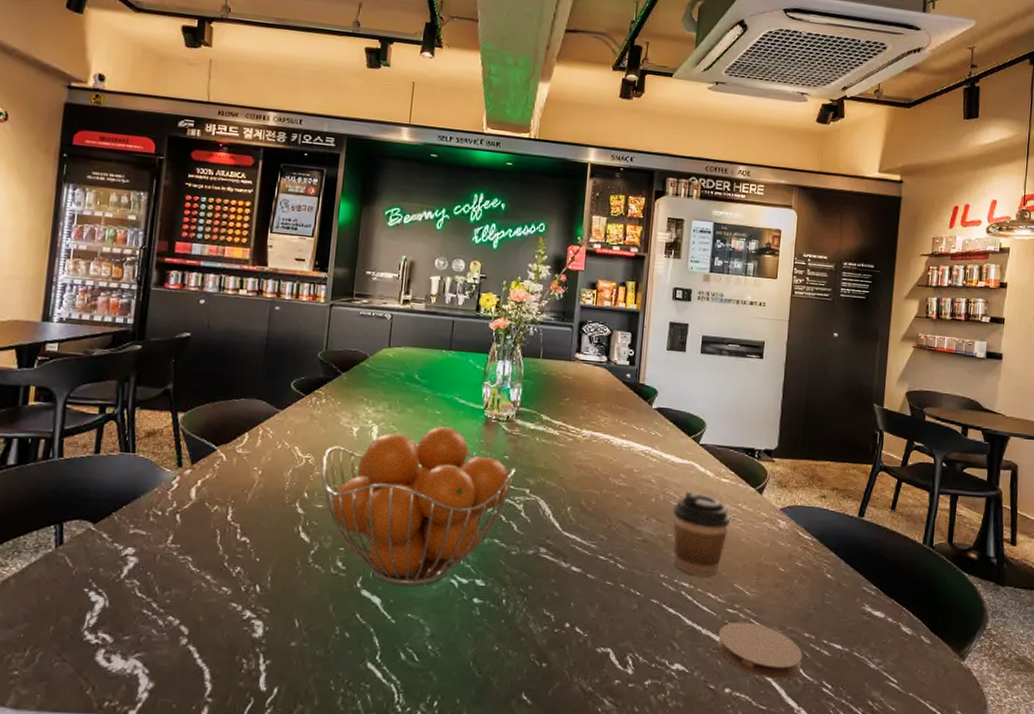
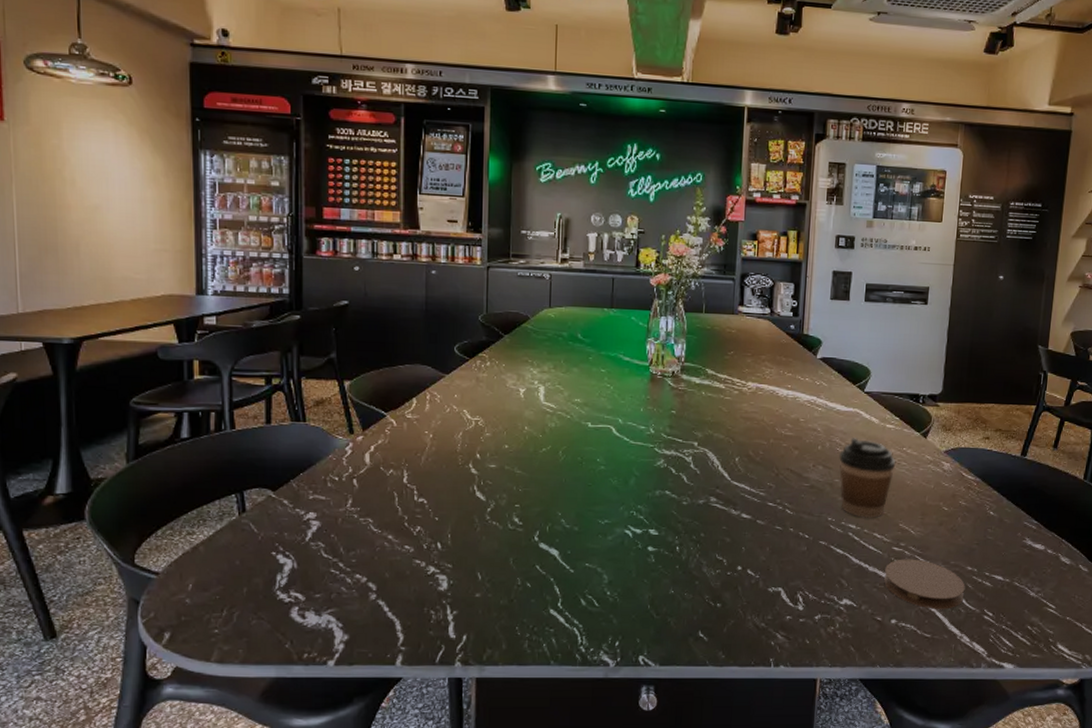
fruit basket: present [321,425,516,587] -> none [491,383,683,538]

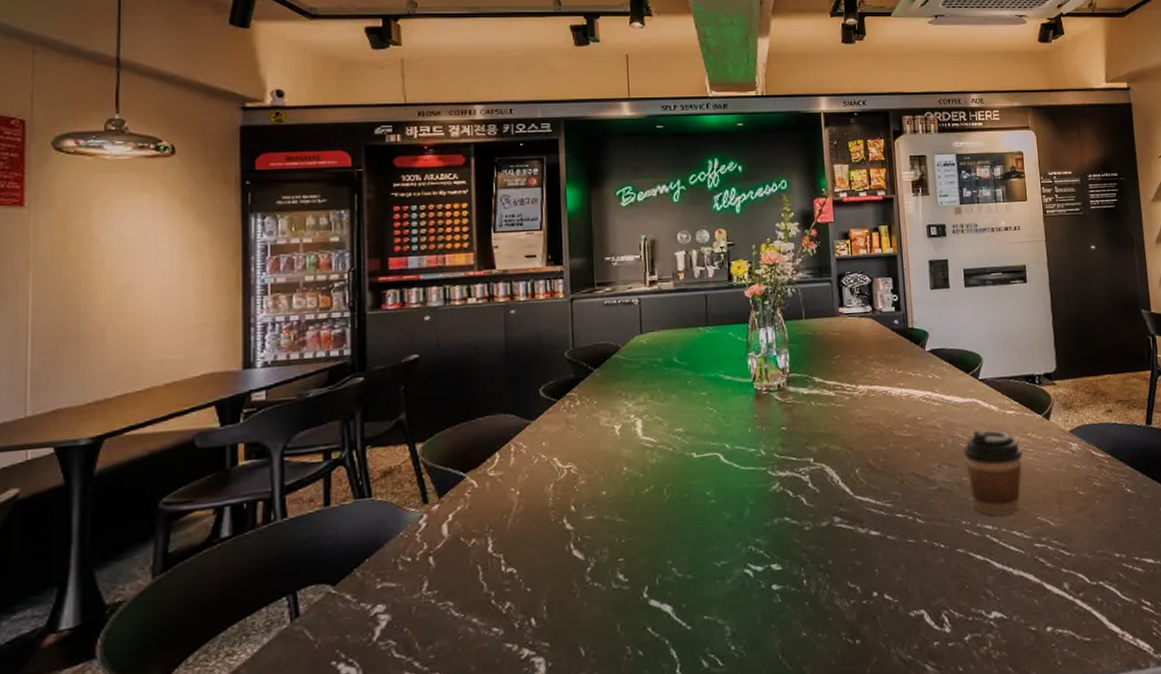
coaster: present [883,559,966,609] -> none [1030,553,1119,608]

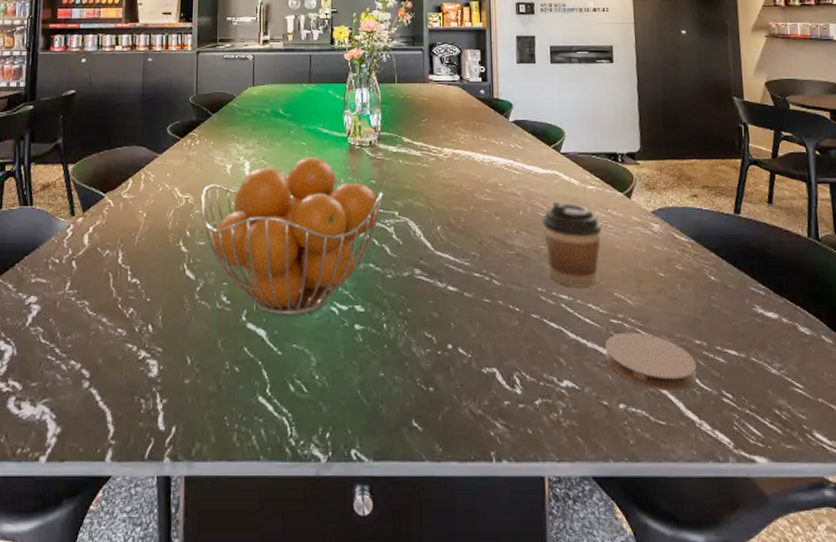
fruit basket: none [585,406,796,588] -> present [200,156,383,317]
coaster: none [1030,553,1119,608] -> present [604,332,697,391]

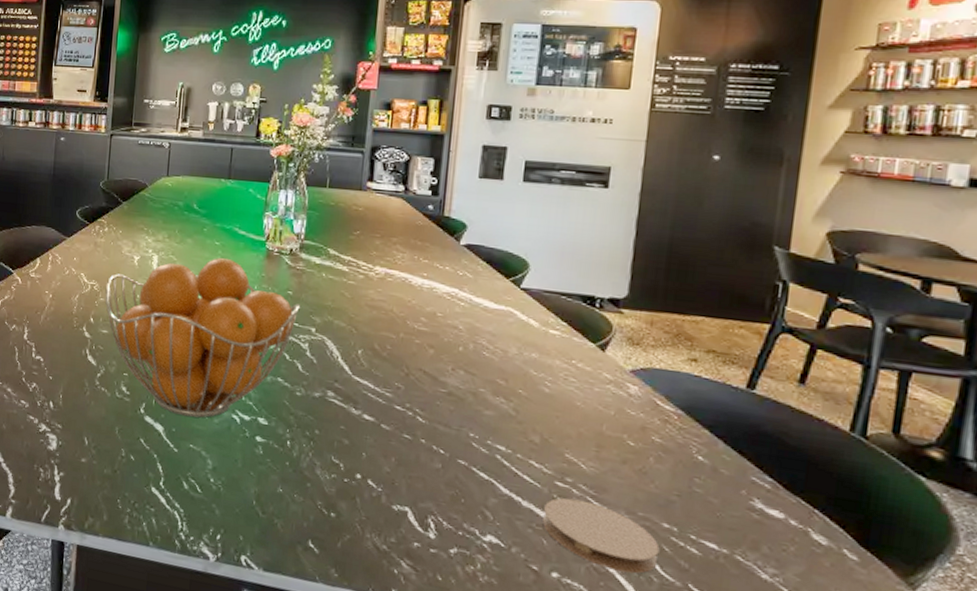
coffee cup: present [542,201,602,288] -> none [485,341,562,442]

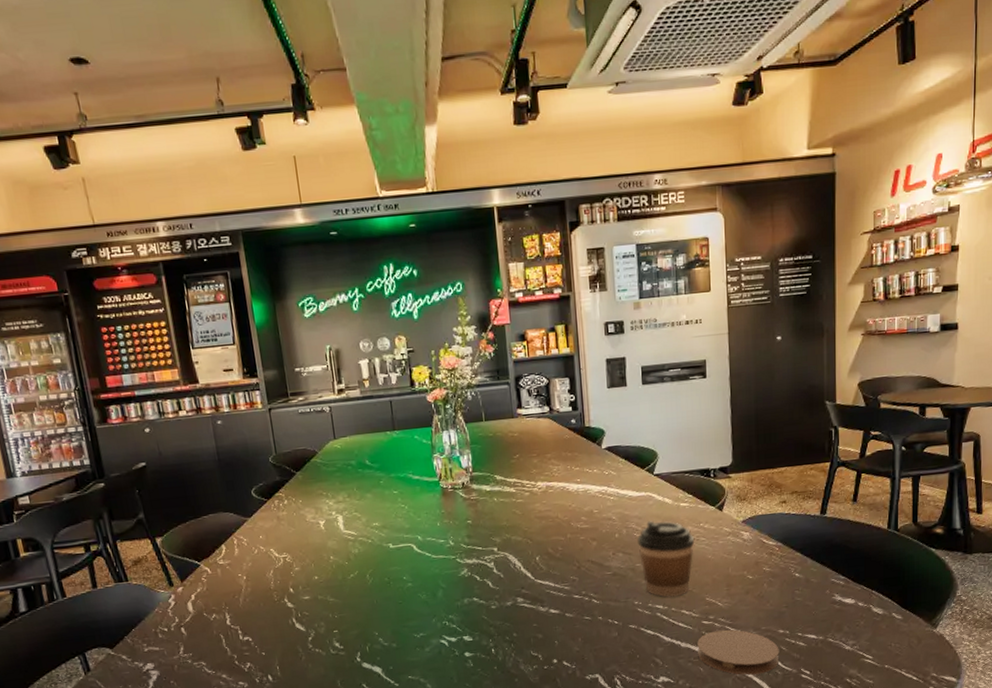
fruit basket: present [105,257,300,418] -> none [298,503,481,654]
coffee cup: none [485,341,562,442] -> present [637,521,695,598]

